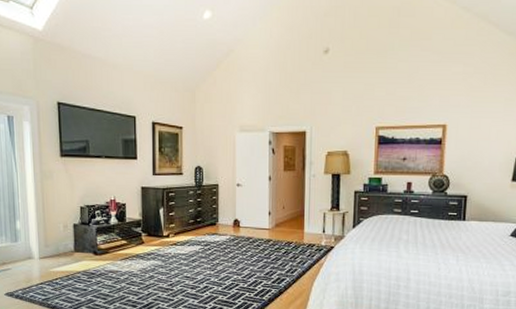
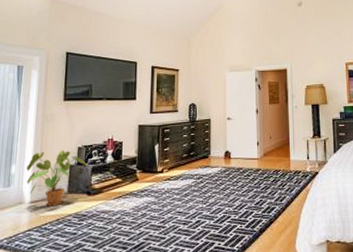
house plant: none [31,208,91,263] -> present [27,150,87,206]

